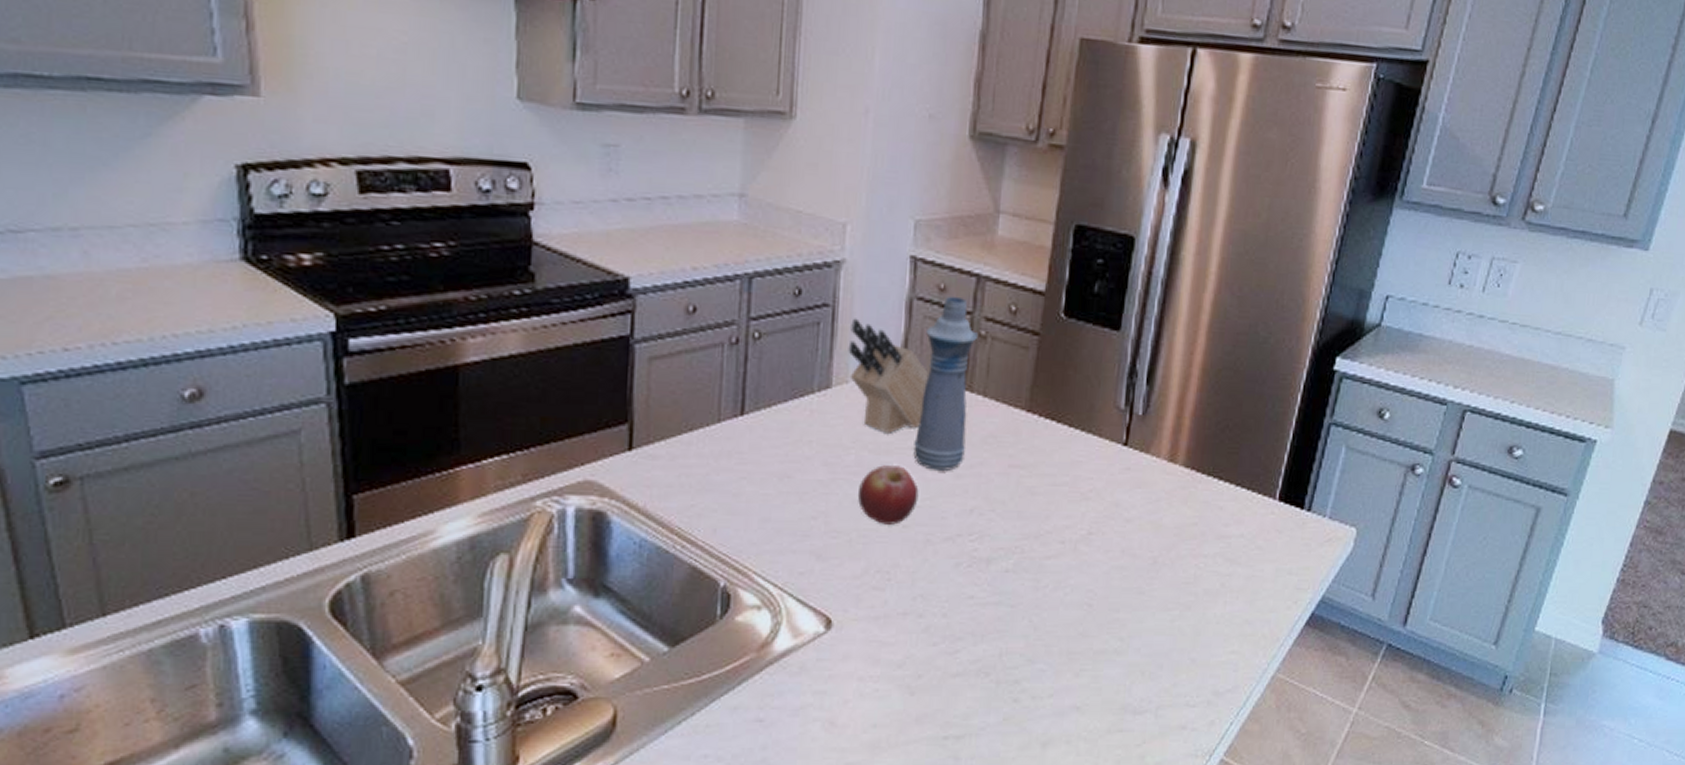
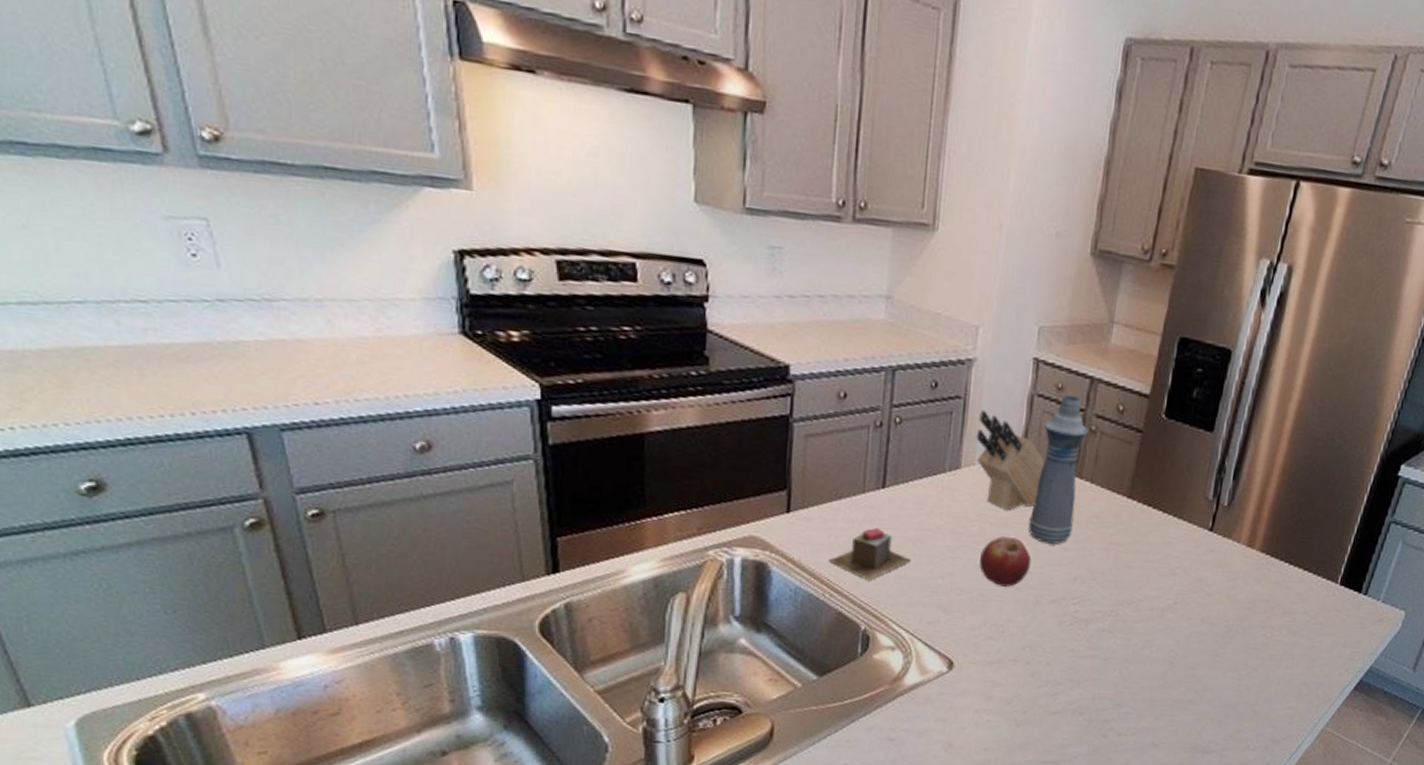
sponge: none [680,462,777,526] -> present [829,527,911,580]

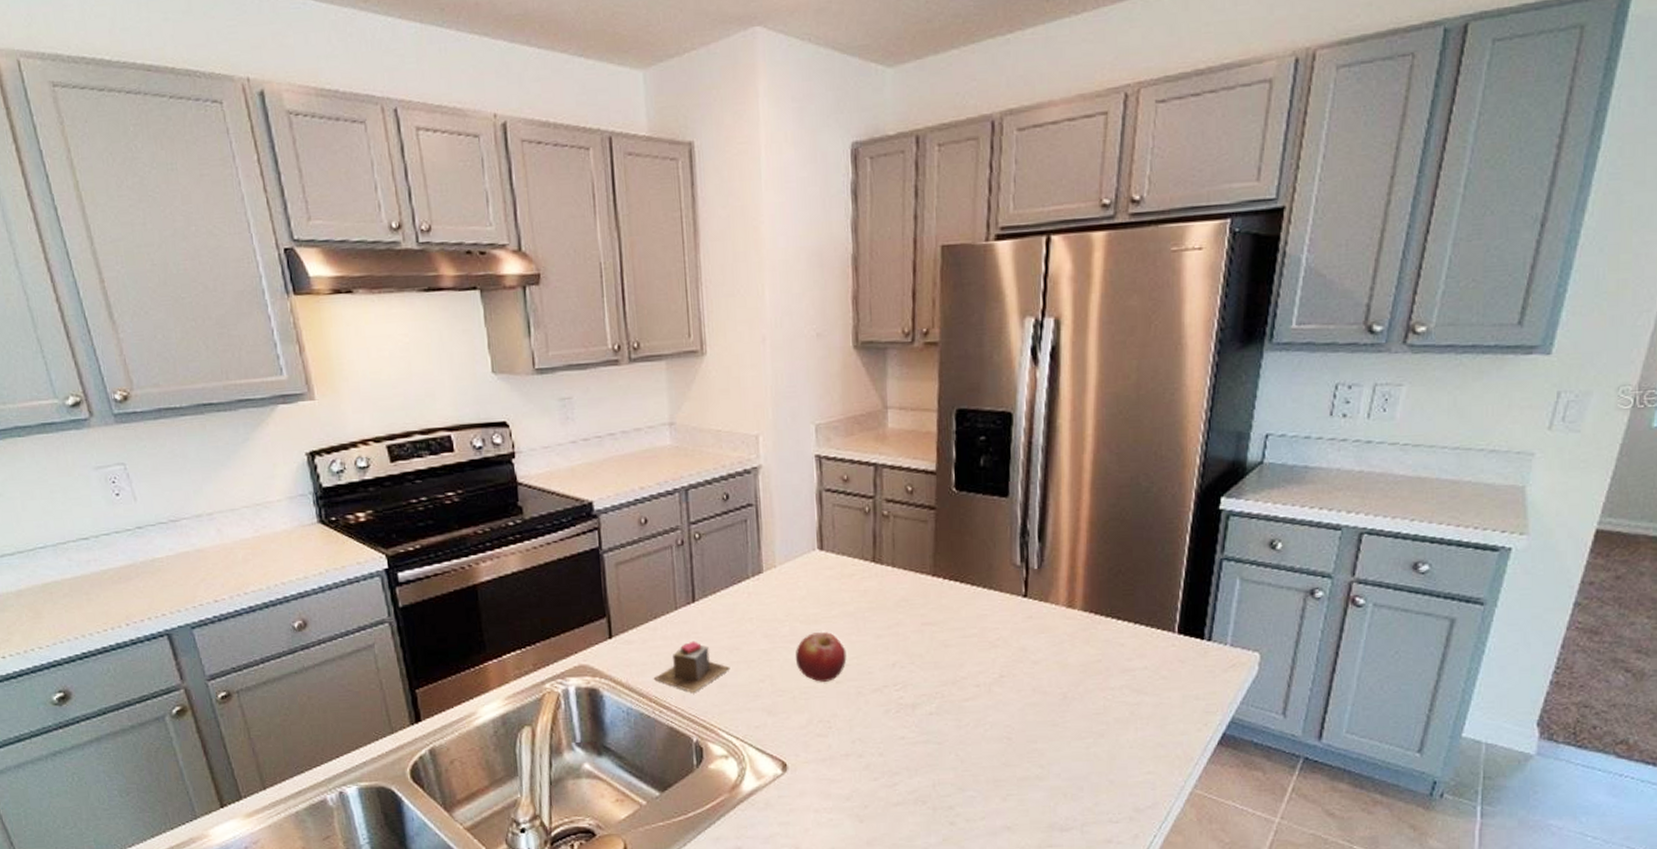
knife block: present [976,409,1046,510] -> none [772,513,844,606]
bottle: present [1028,394,1089,544] -> none [836,484,883,633]

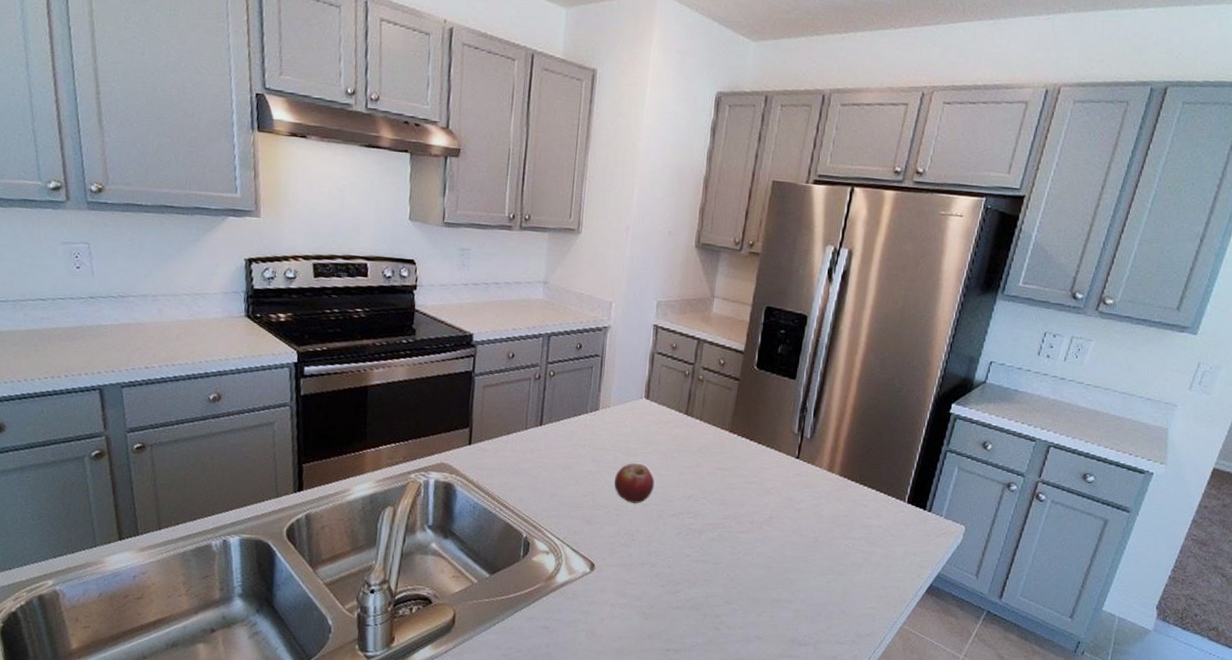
sponge: present [654,641,730,693] -> none [500,456,562,497]

